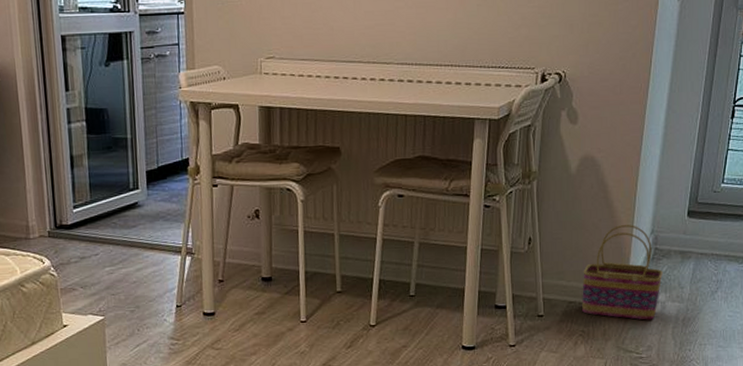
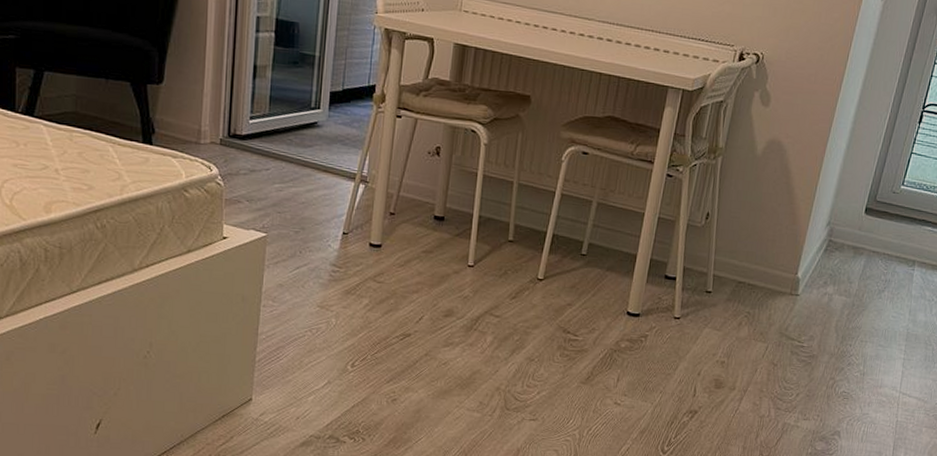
basket: present [582,225,663,320] -> none [750,212,834,311]

